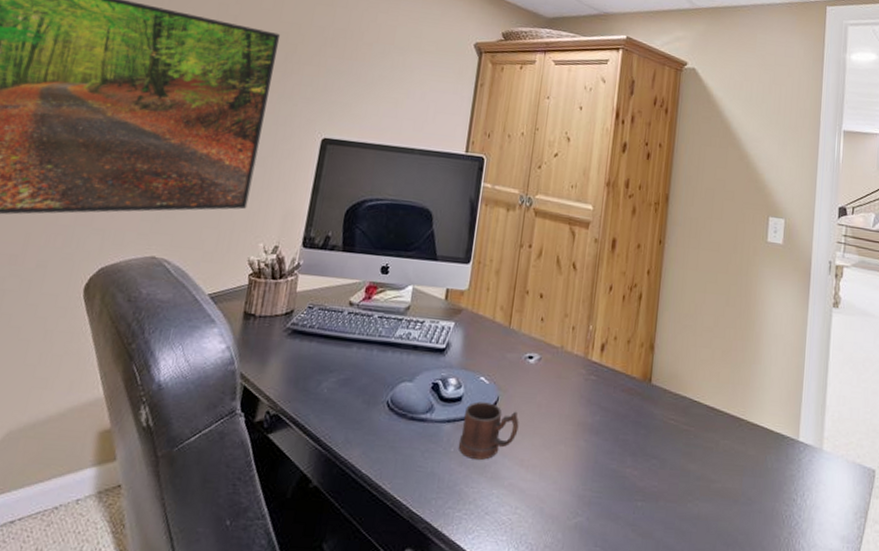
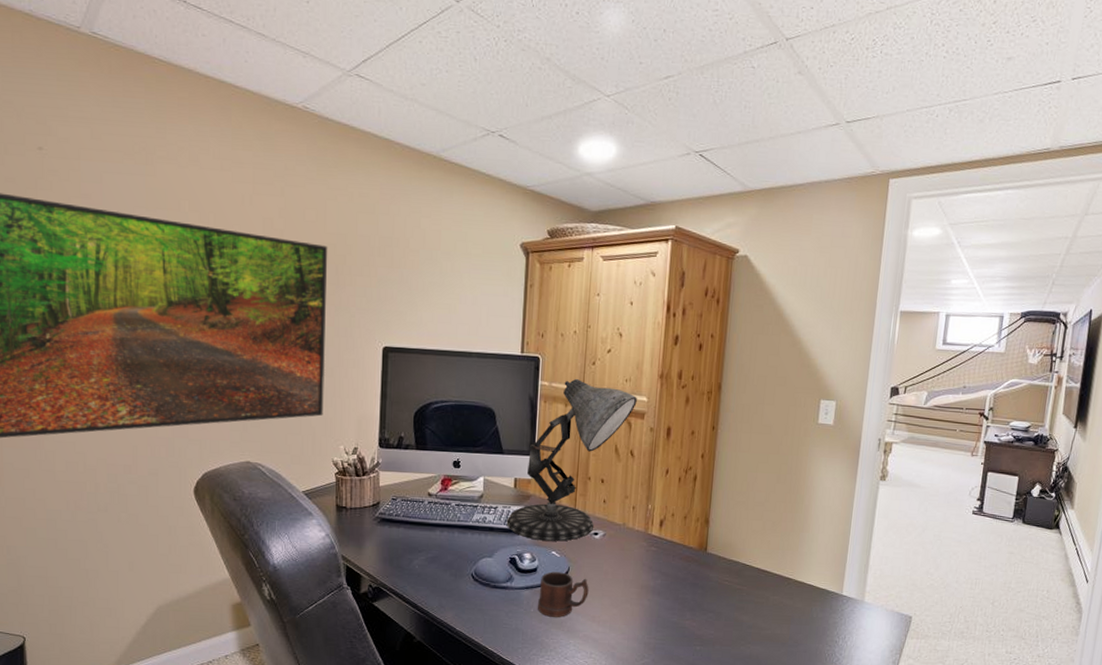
desk lamp: none [432,181,582,365] -> present [506,378,637,542]

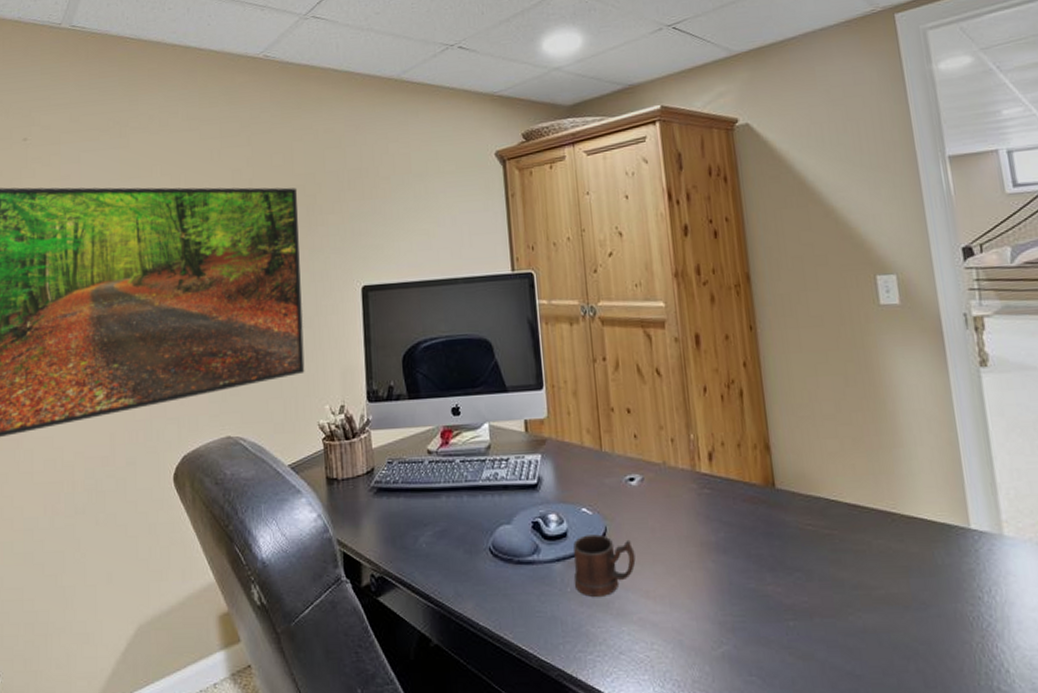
desk lamp: present [506,378,637,542] -> none [522,291,653,496]

